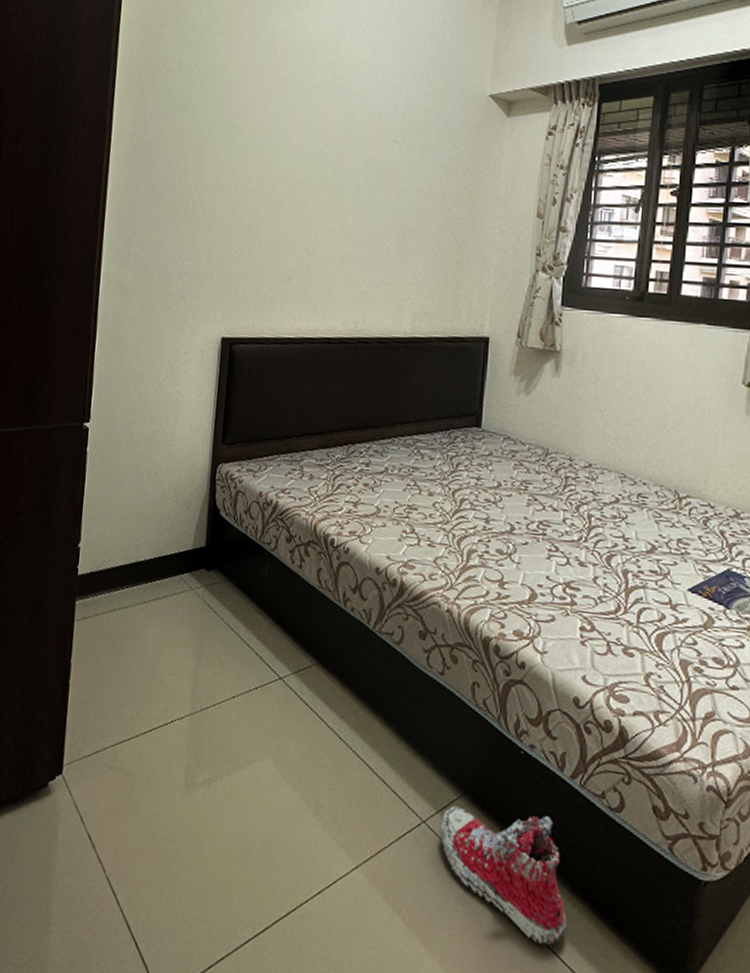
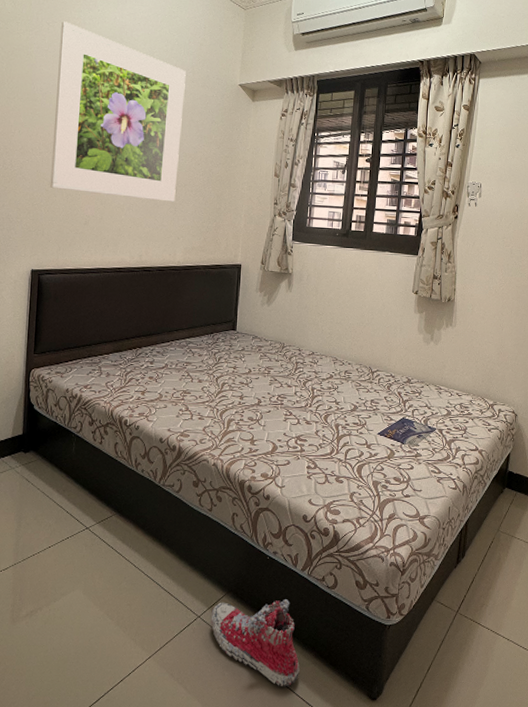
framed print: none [247,27,419,253] -> present [50,21,186,202]

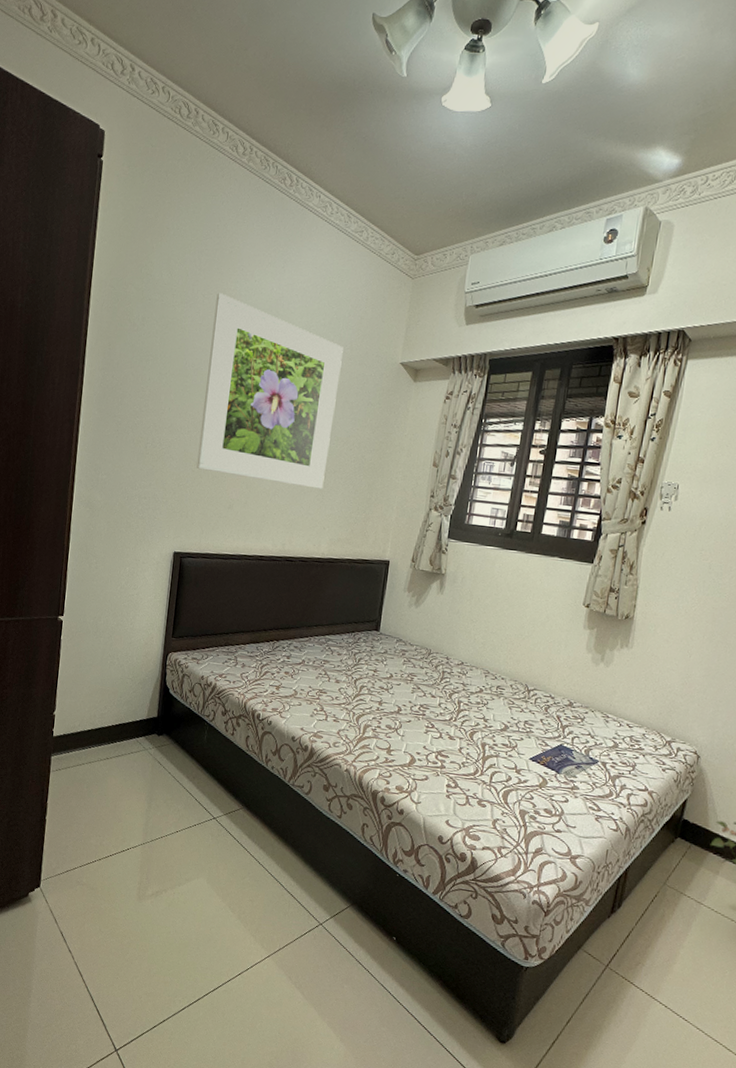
shoe: present [210,599,300,687] -> none [332,913,424,1011]

